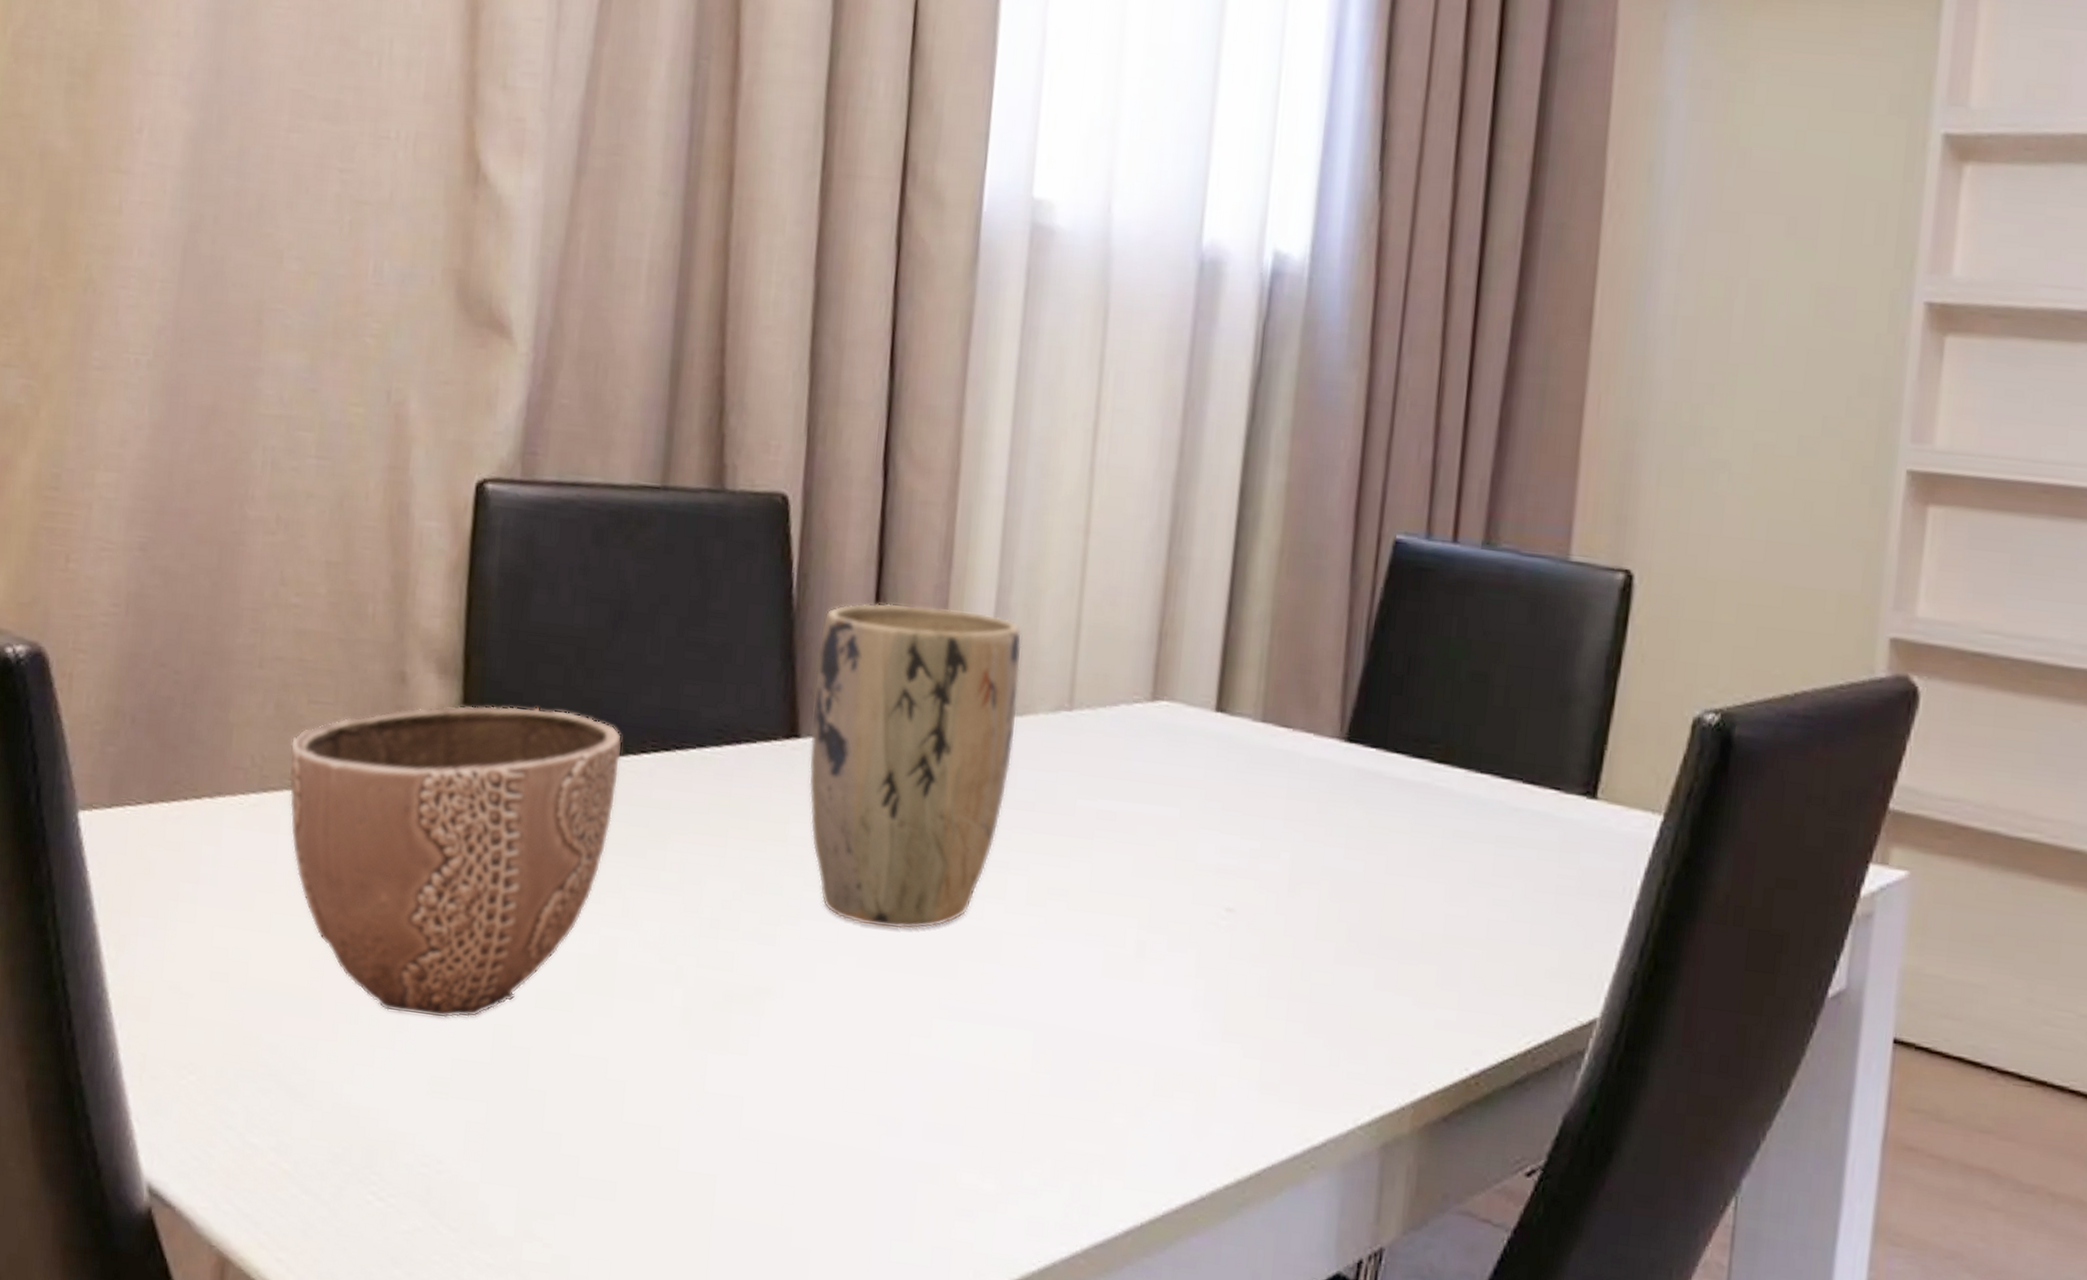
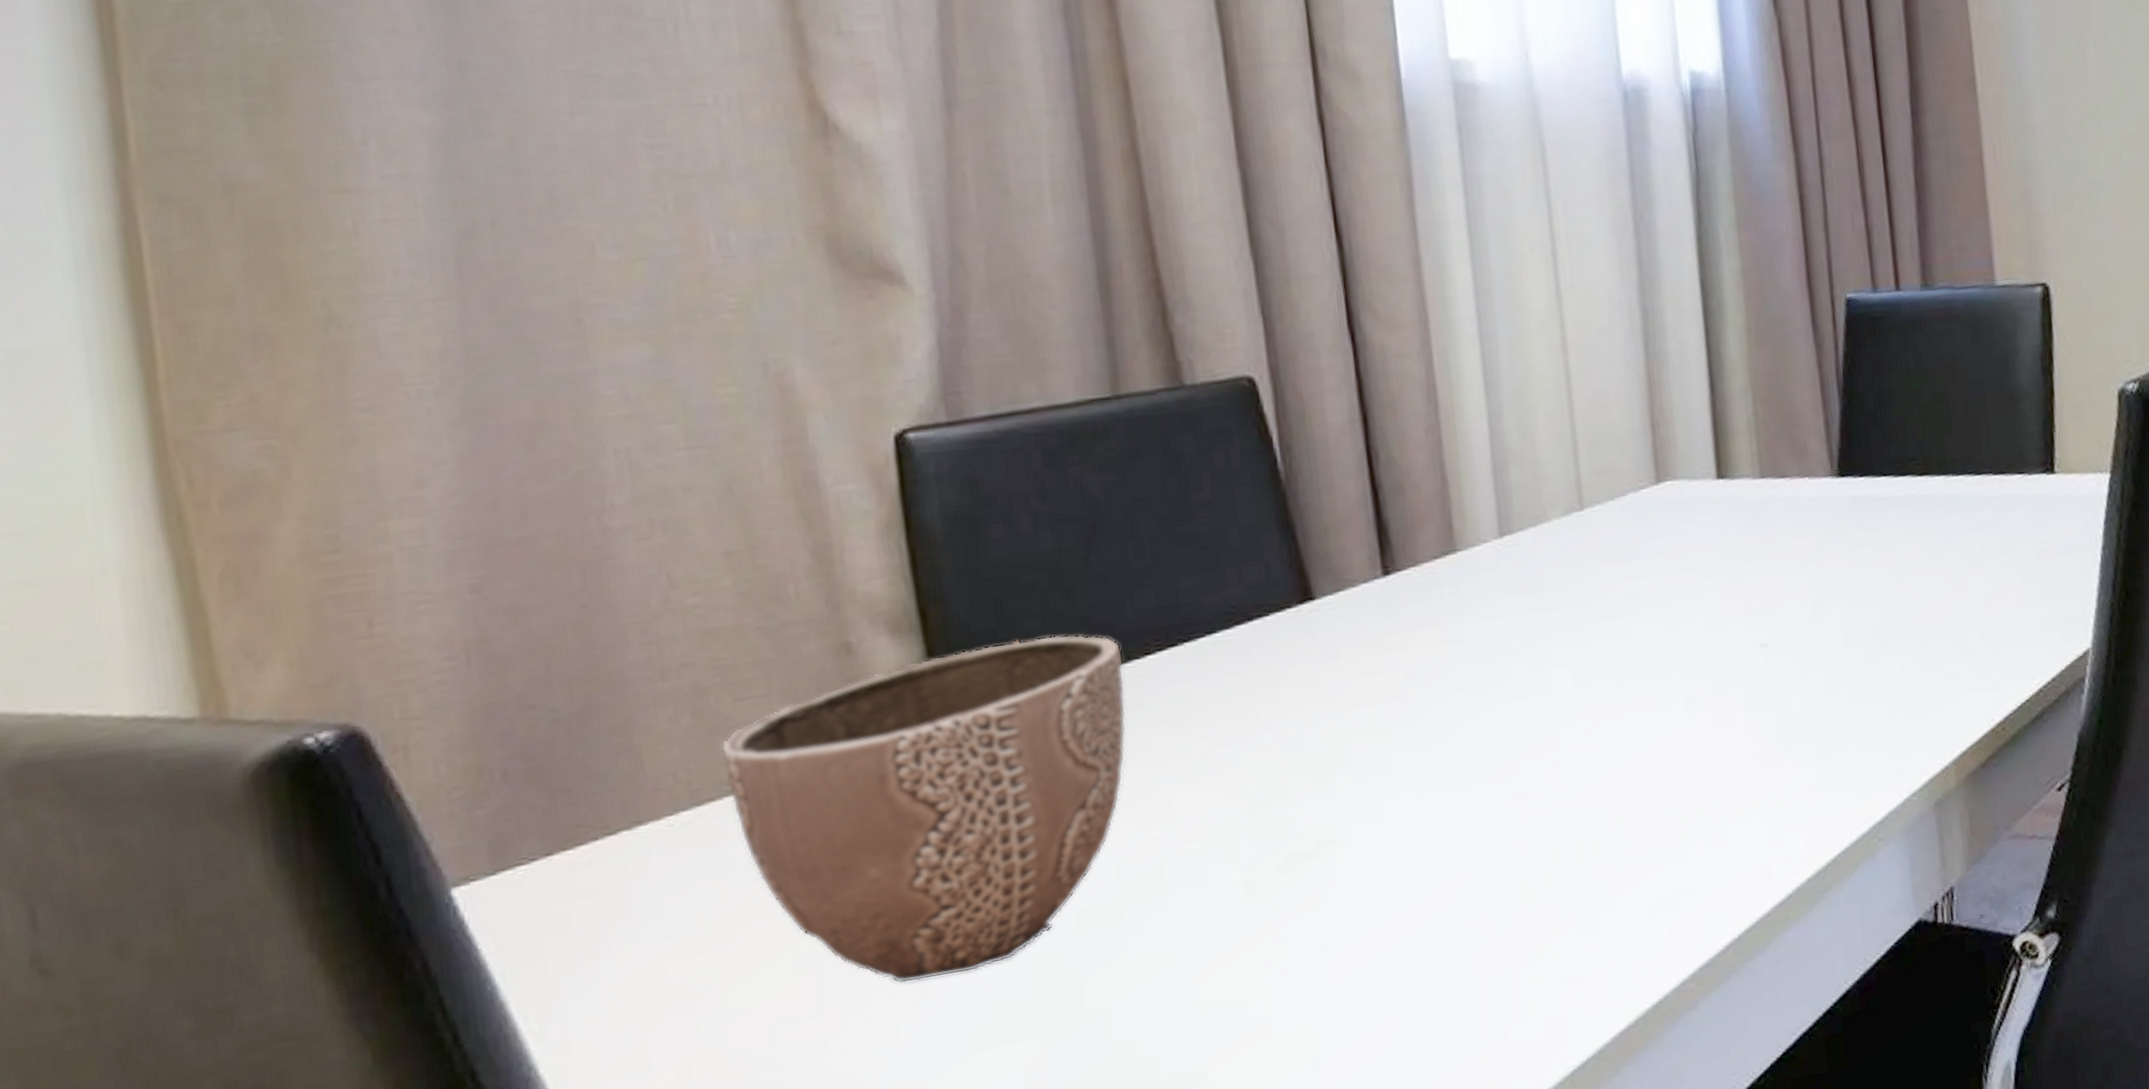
plant pot: present [808,603,1022,930] -> none [1316,442,1535,754]

